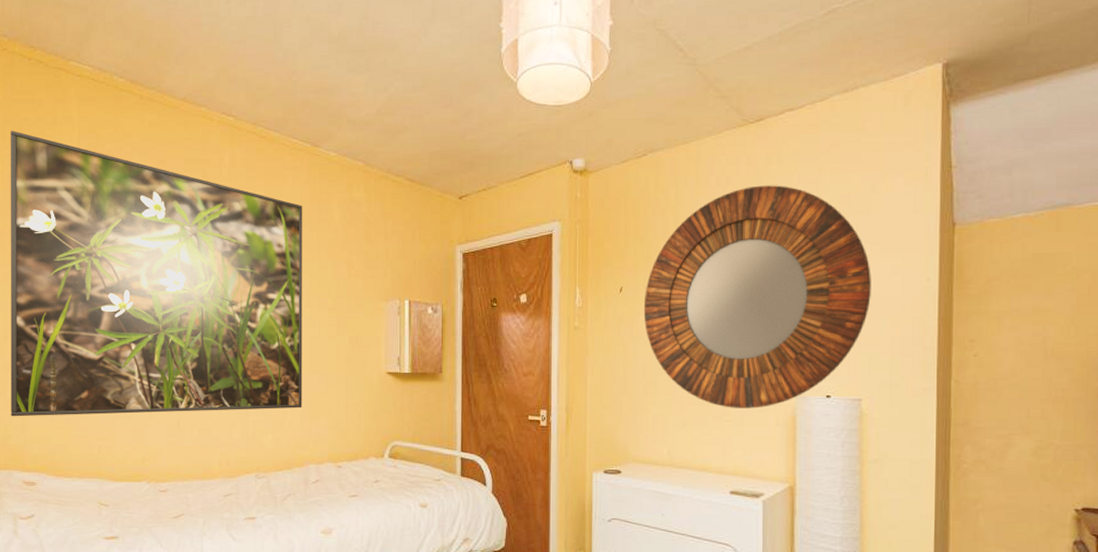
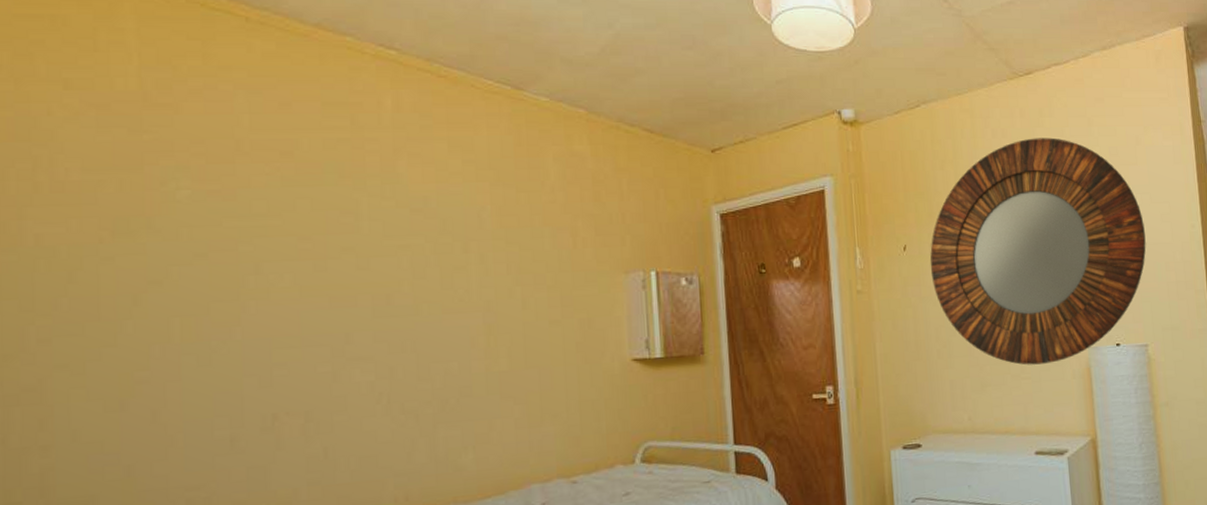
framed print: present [10,130,303,417] -> none [10,57,517,474]

